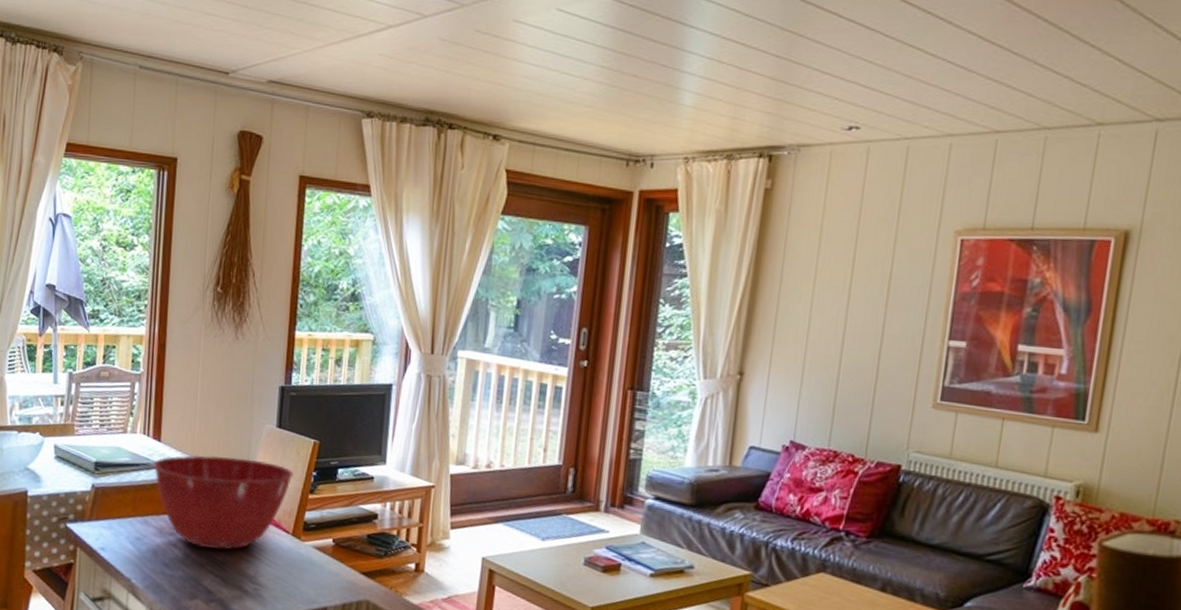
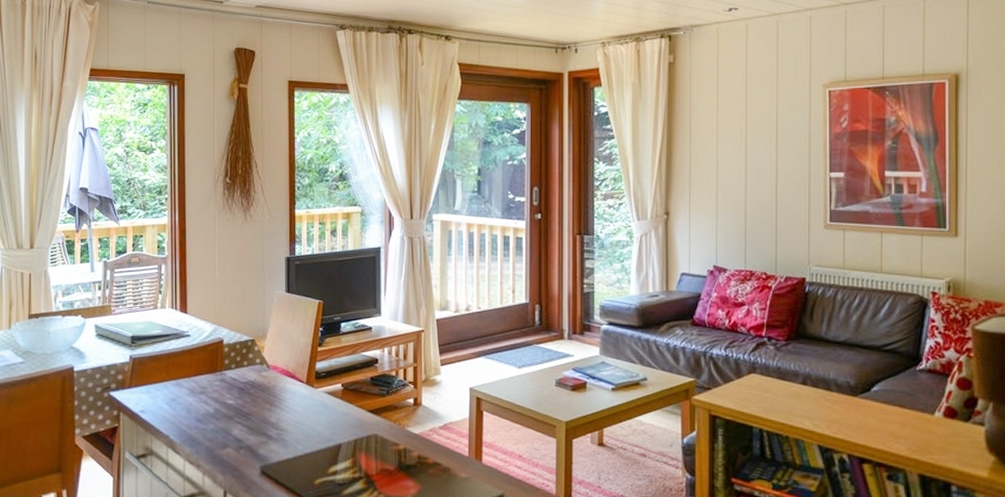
mixing bowl: present [153,455,294,550] -> none [182,321,303,403]

